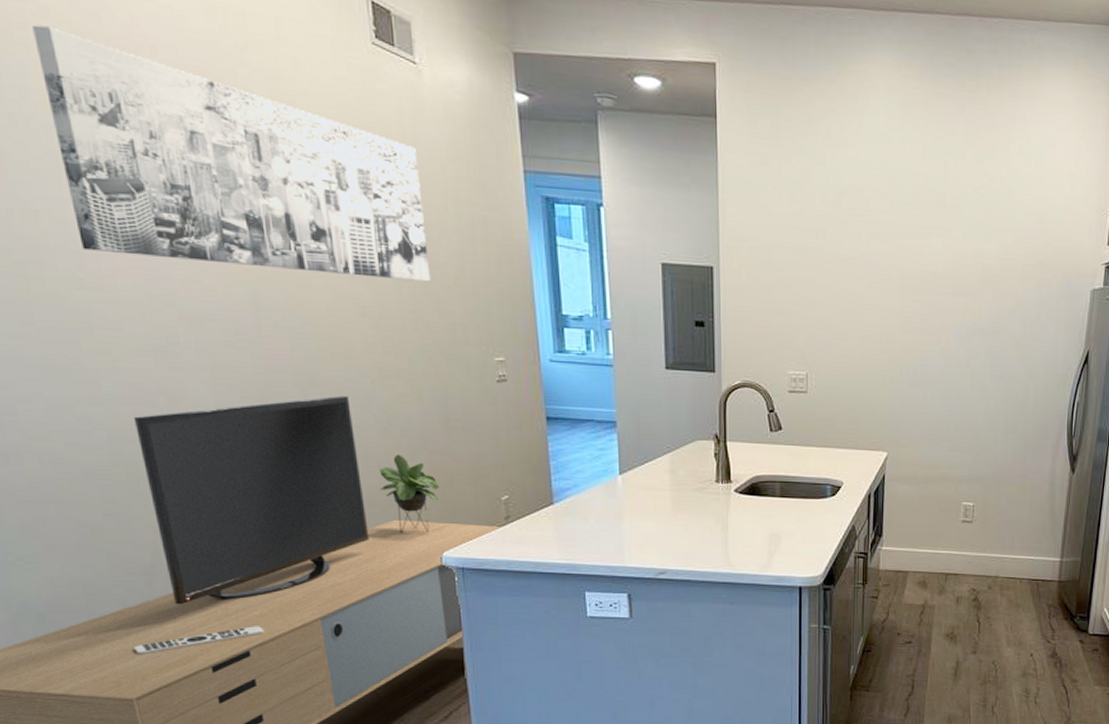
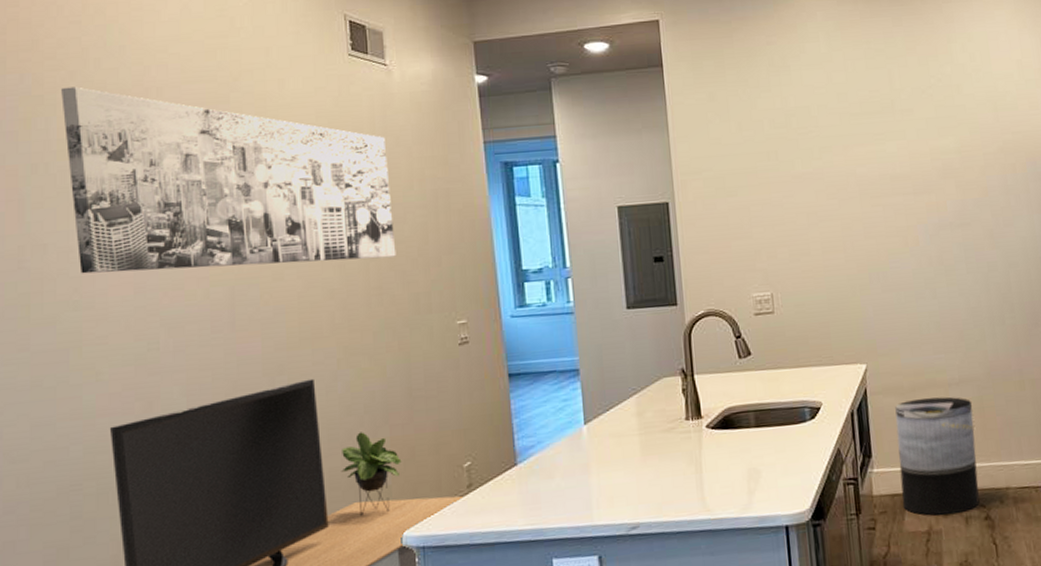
trash can: none [904,490,976,594] -> present [895,396,980,516]

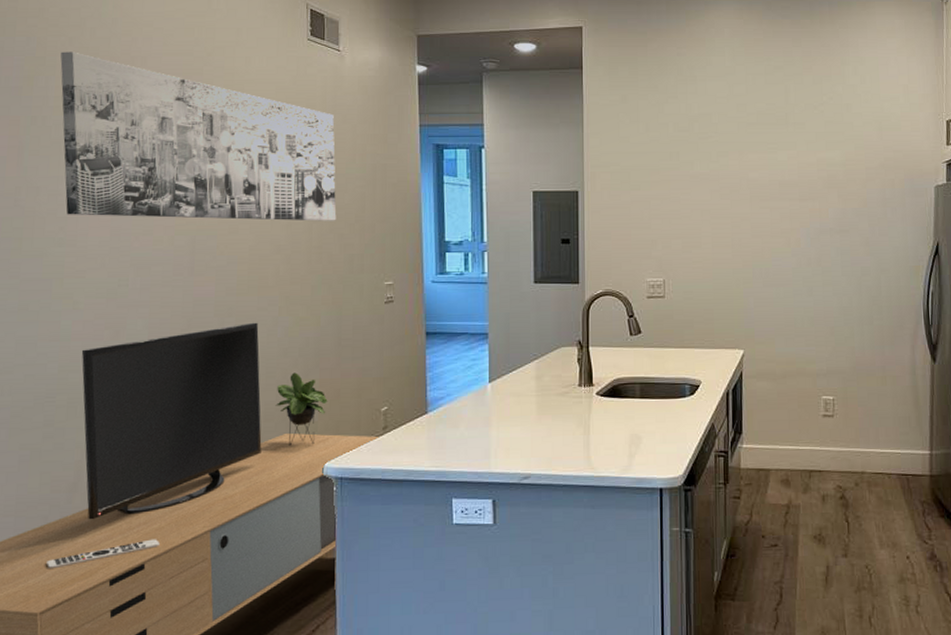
trash can: present [895,396,980,516] -> none [766,385,837,492]

